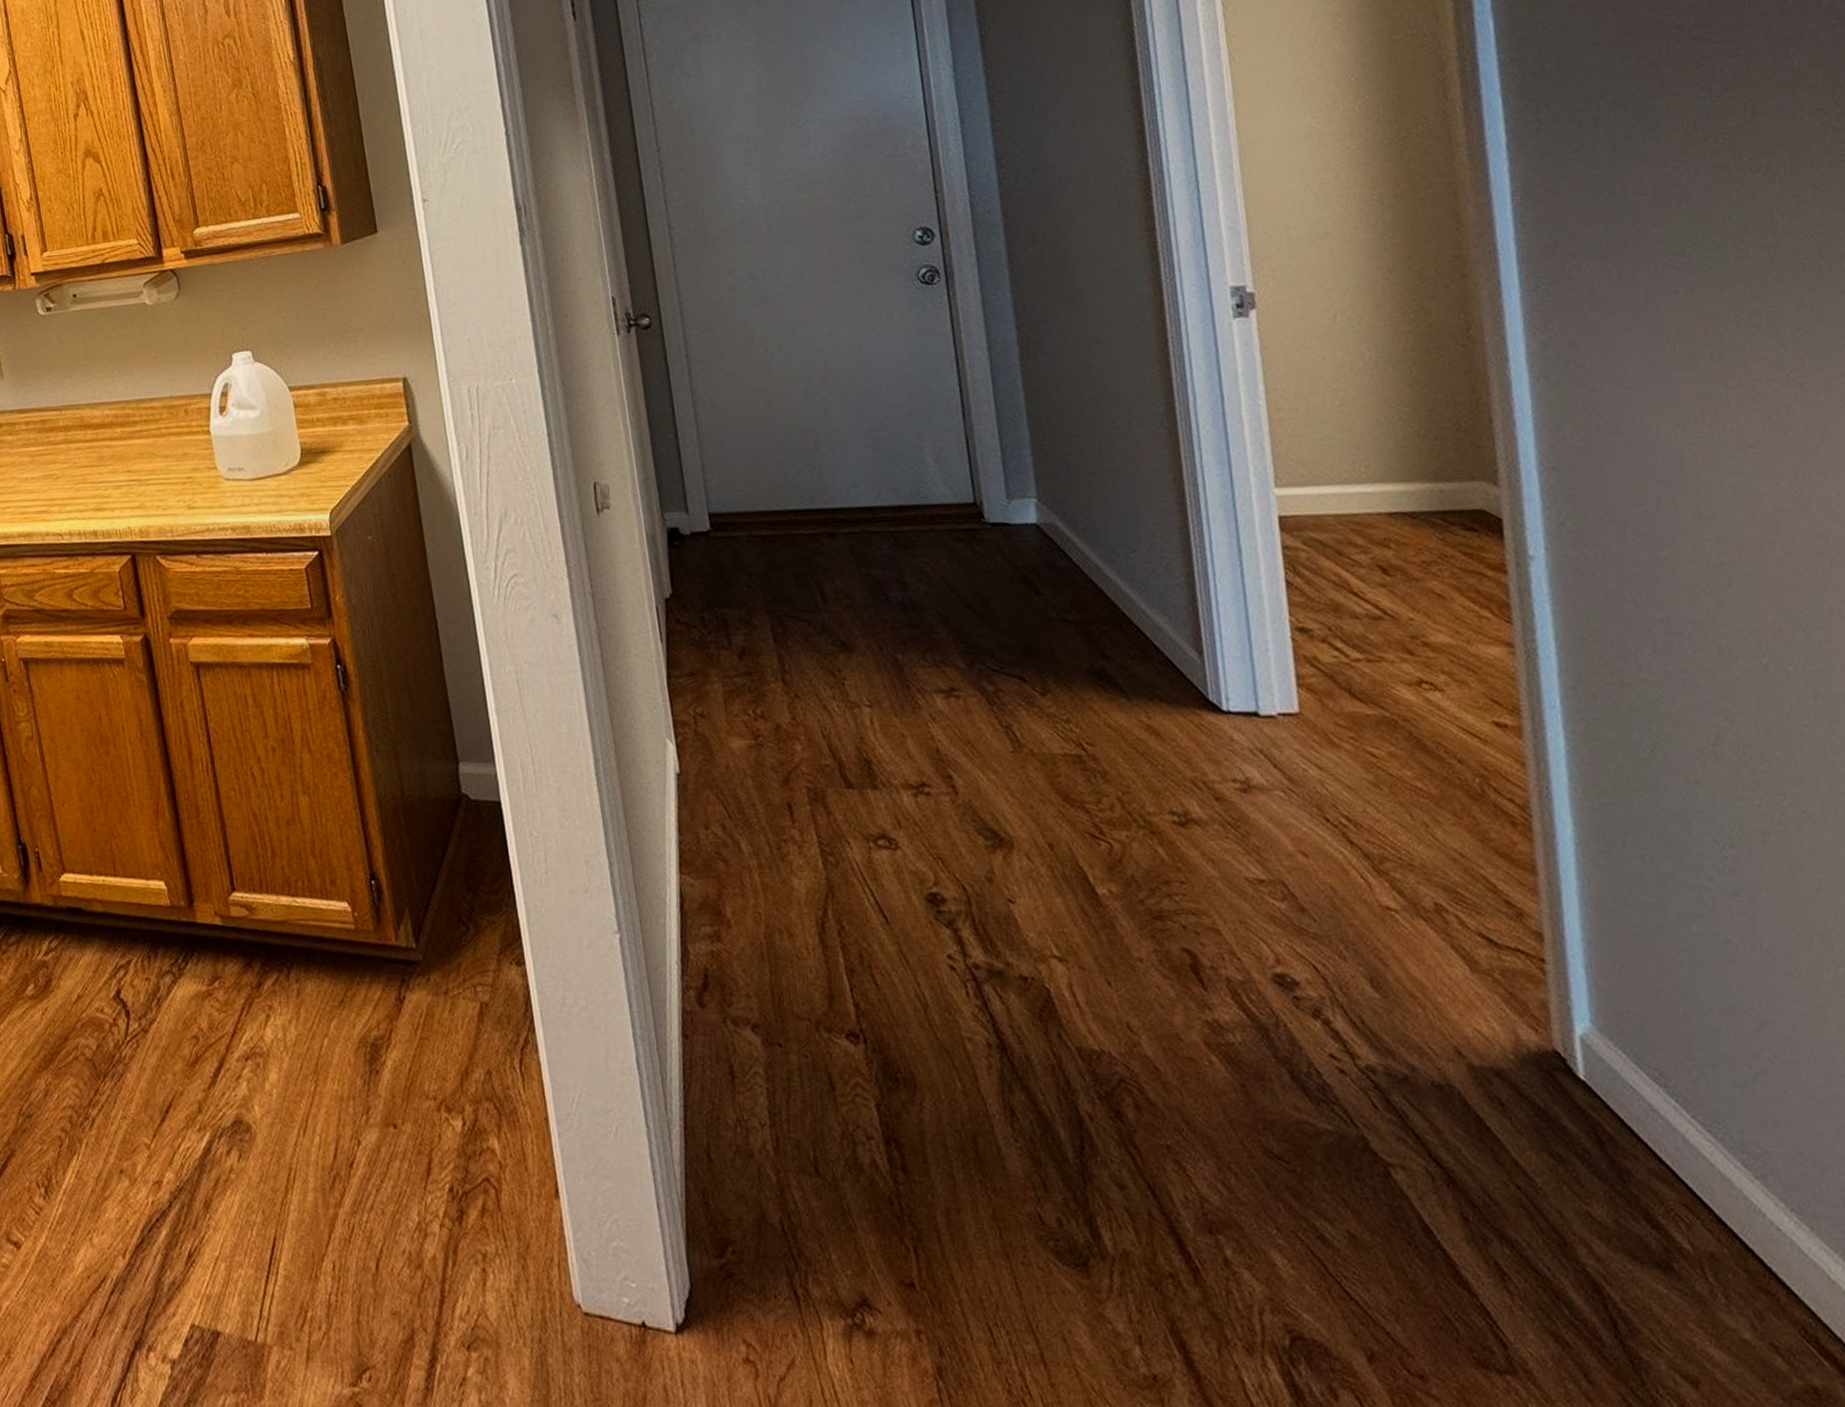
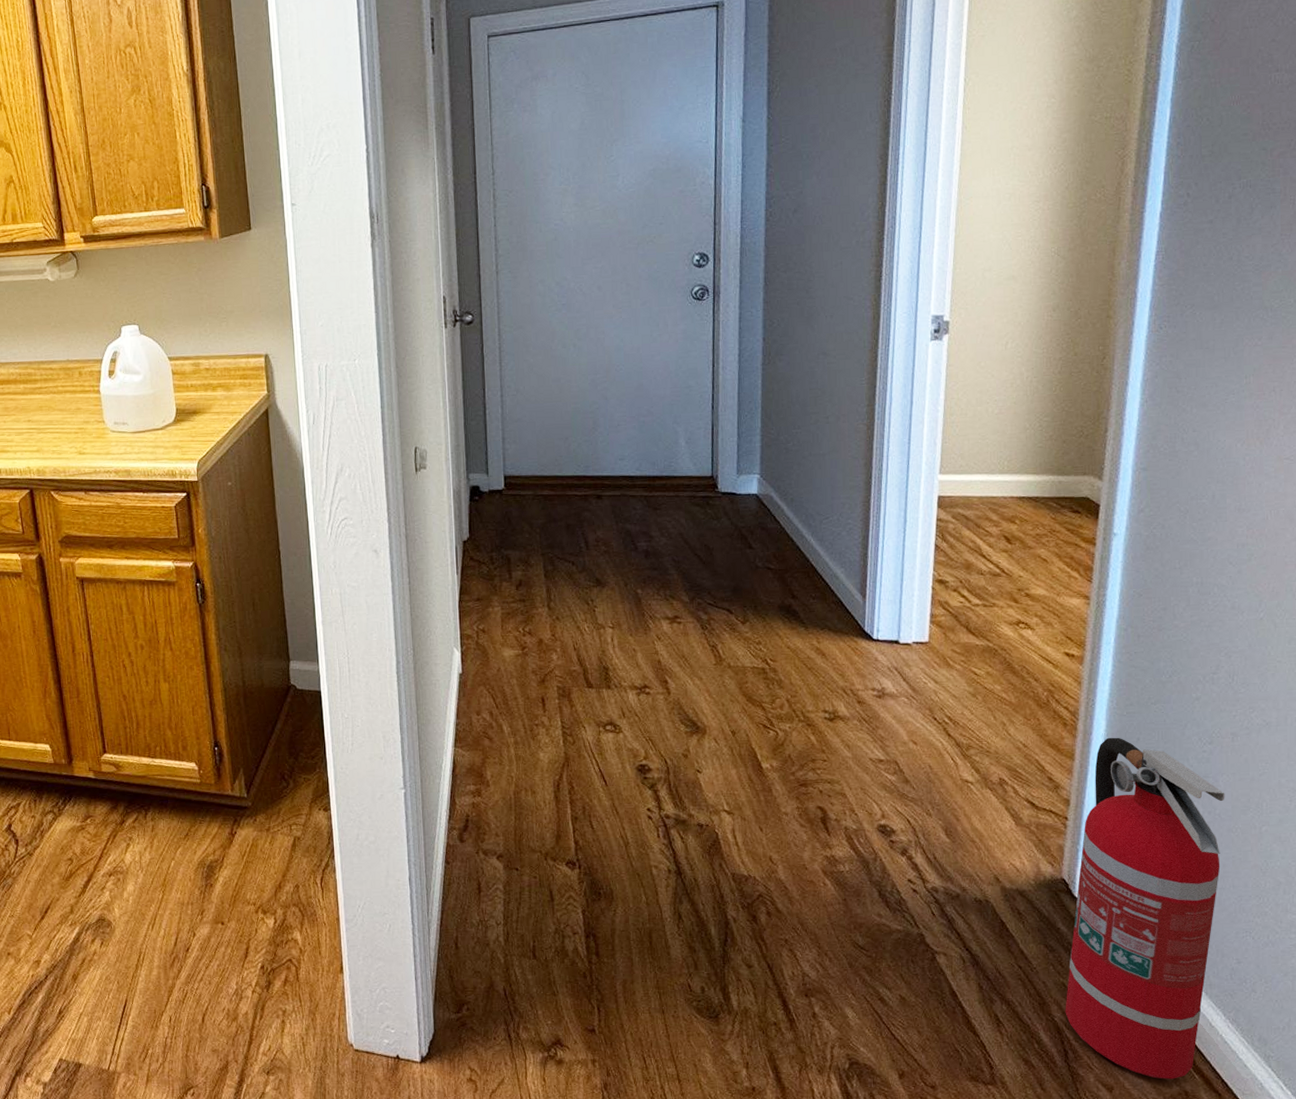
fire extinguisher: none [1568,840,1817,1368] -> present [1065,737,1225,1079]

